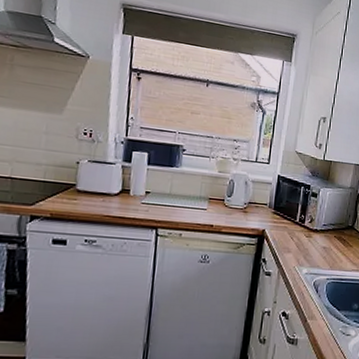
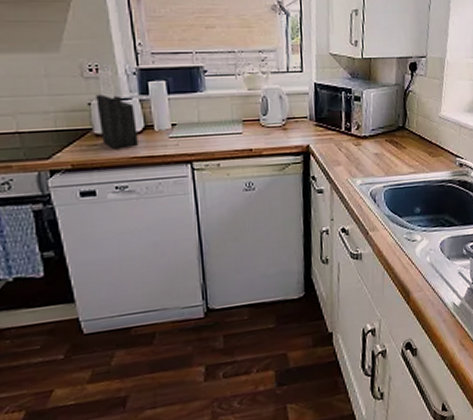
knife block: none [82,135,116,207] -> present [96,70,138,150]

